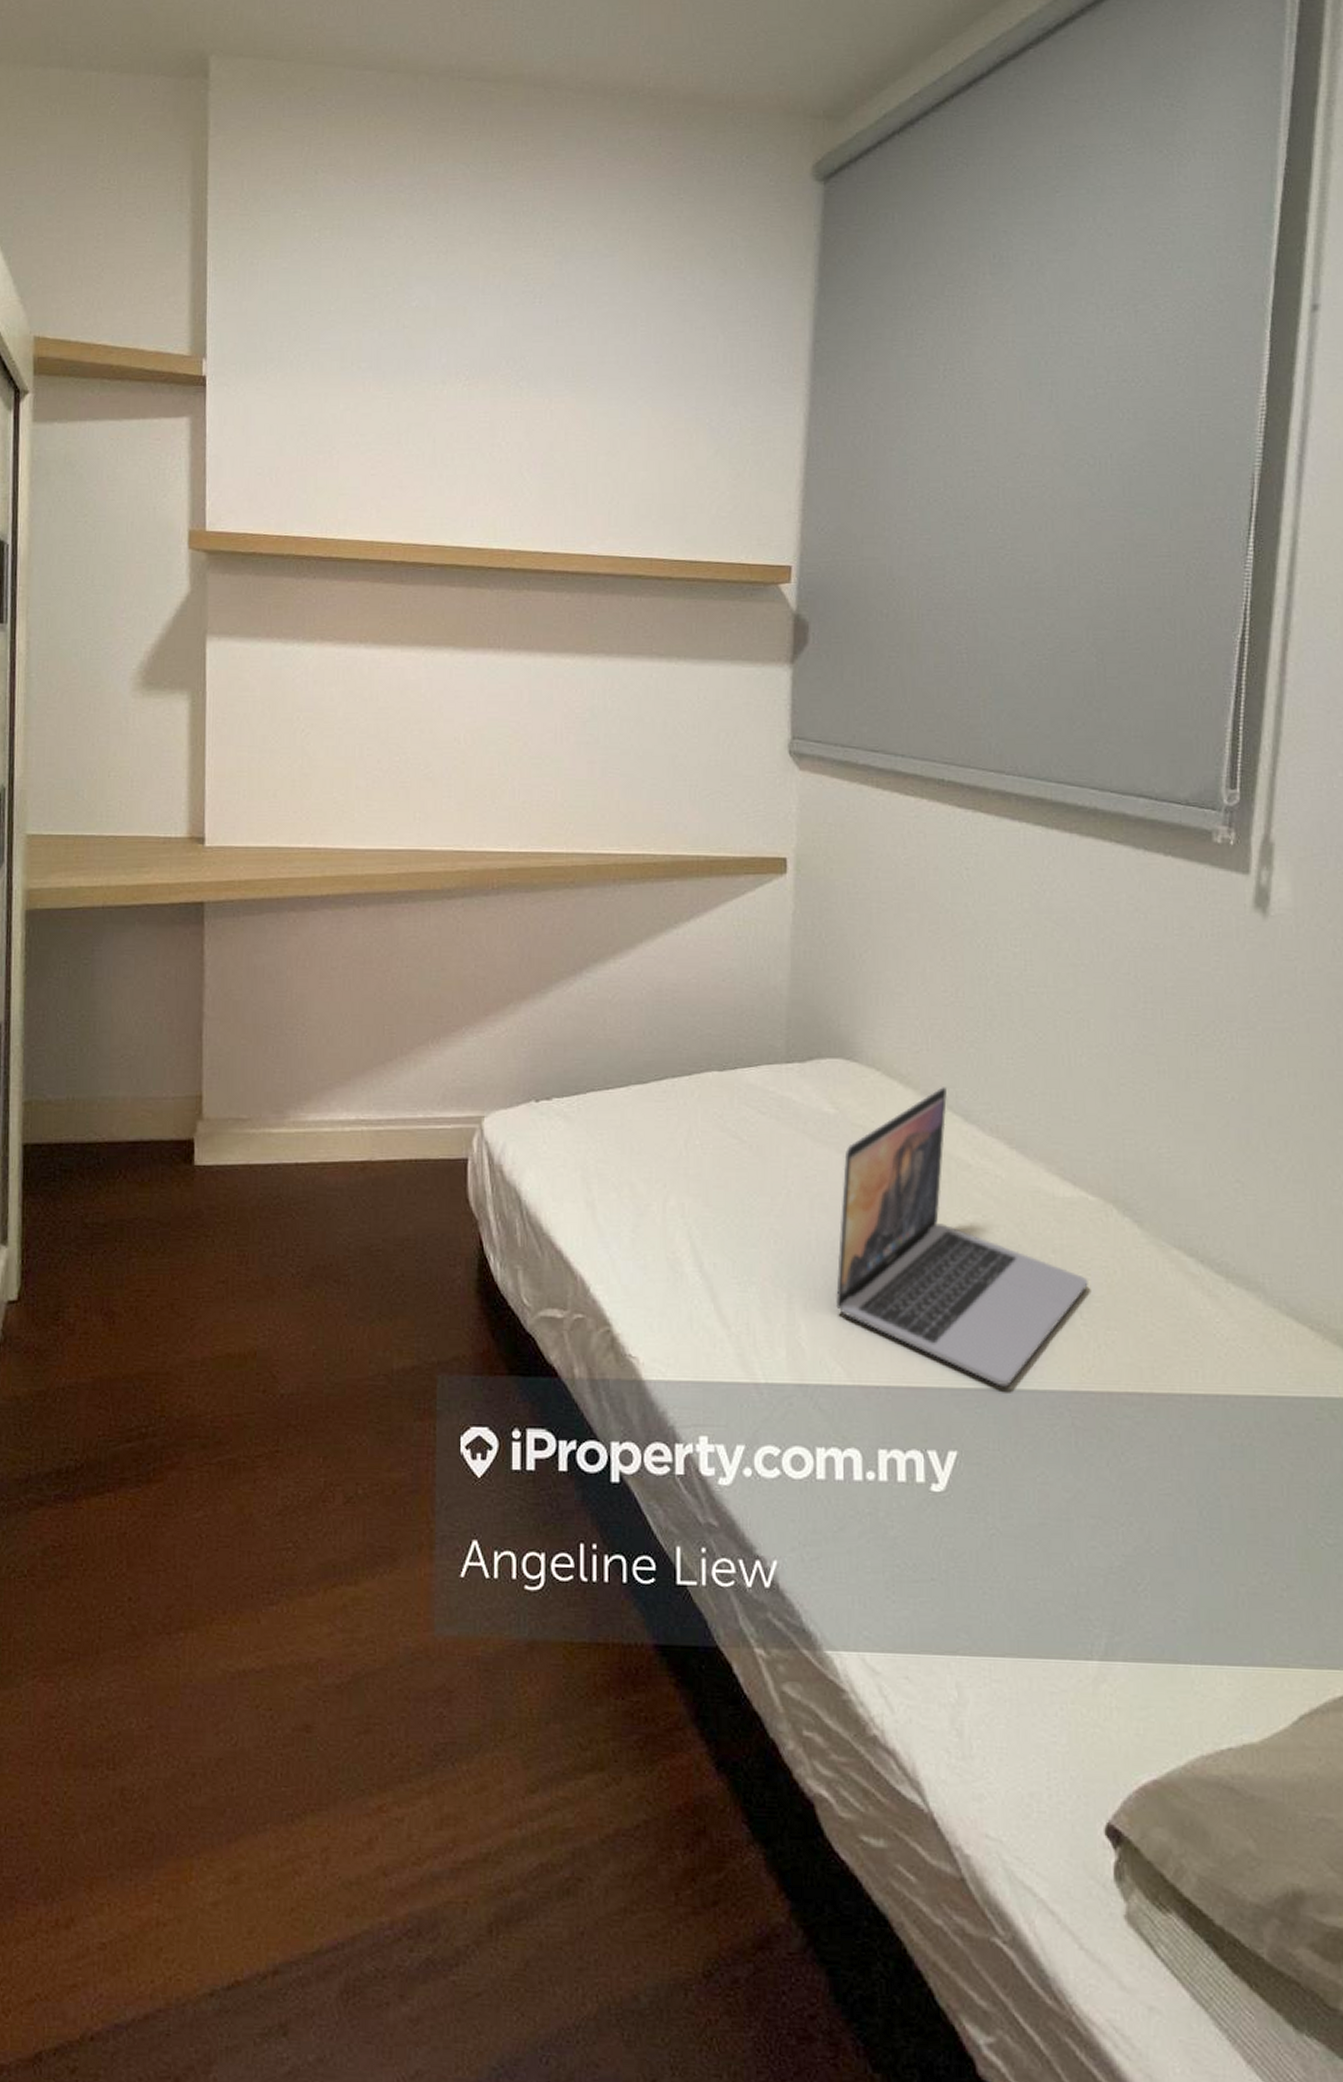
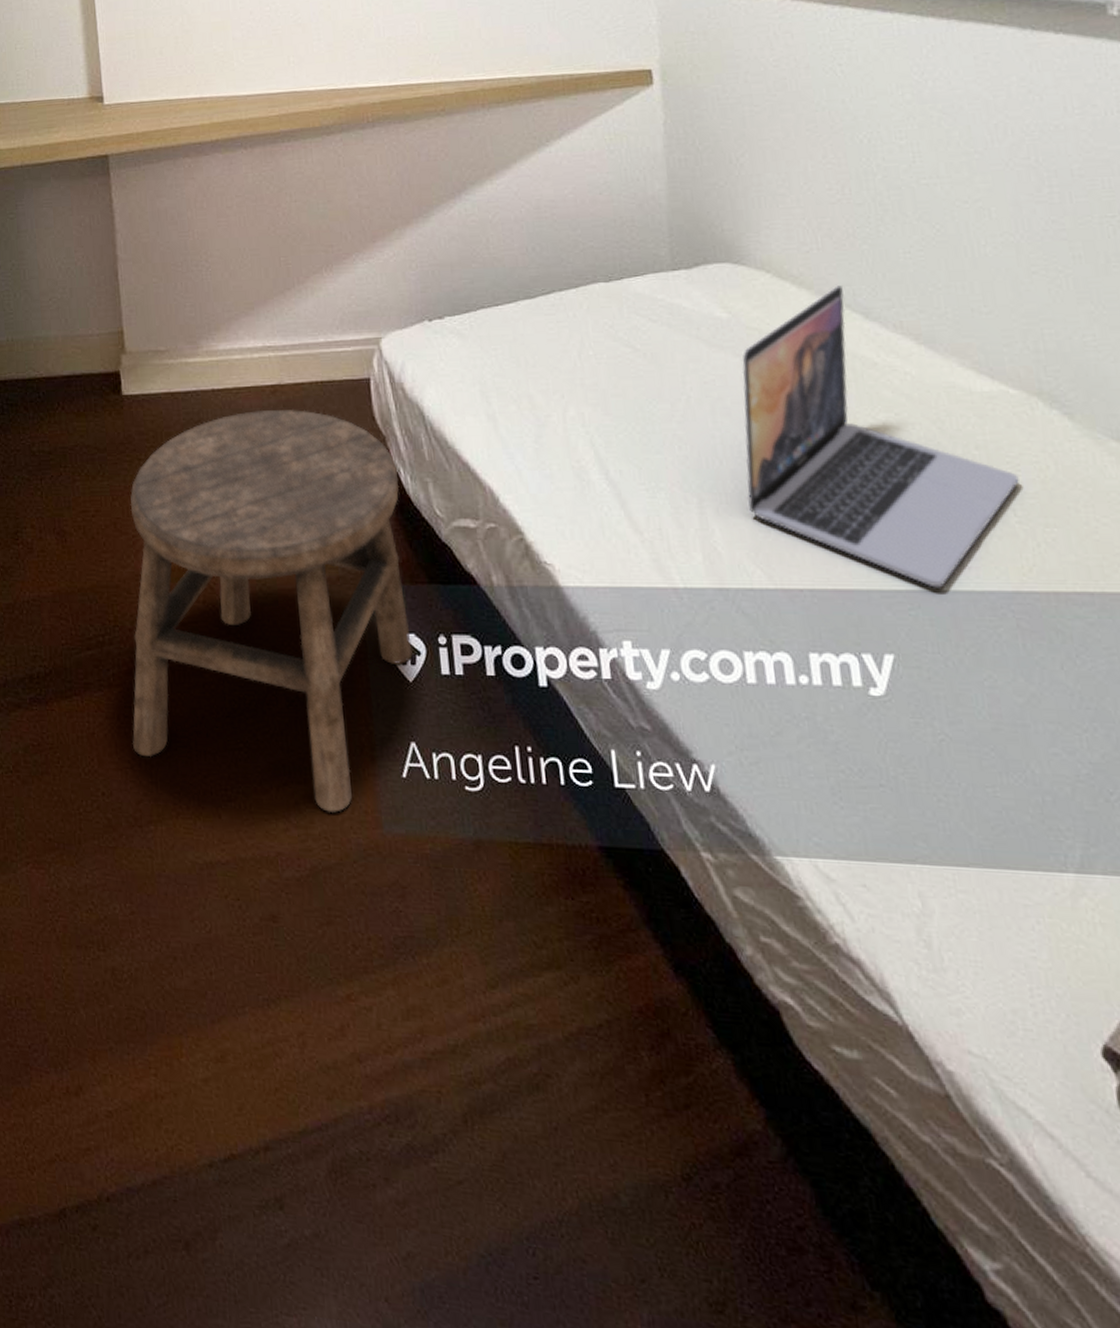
stool: none [168,1187,488,1615] -> present [130,409,413,812]

